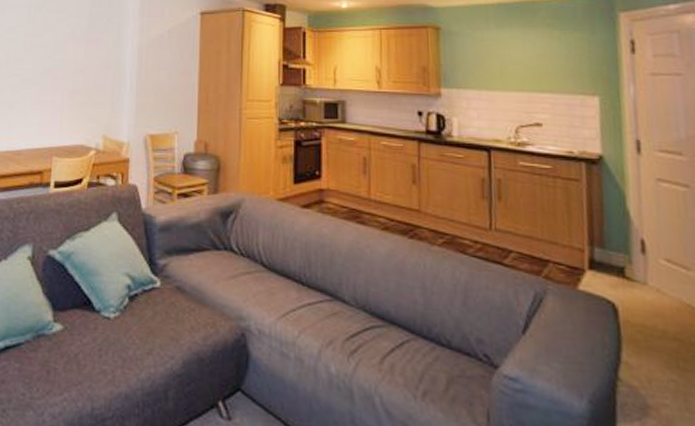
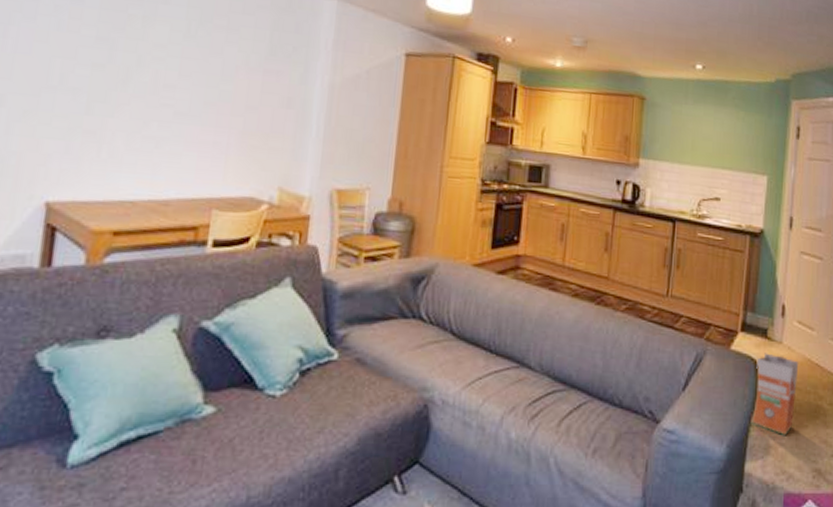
waste bin: none [615,295,678,396] -> present [750,353,799,436]

